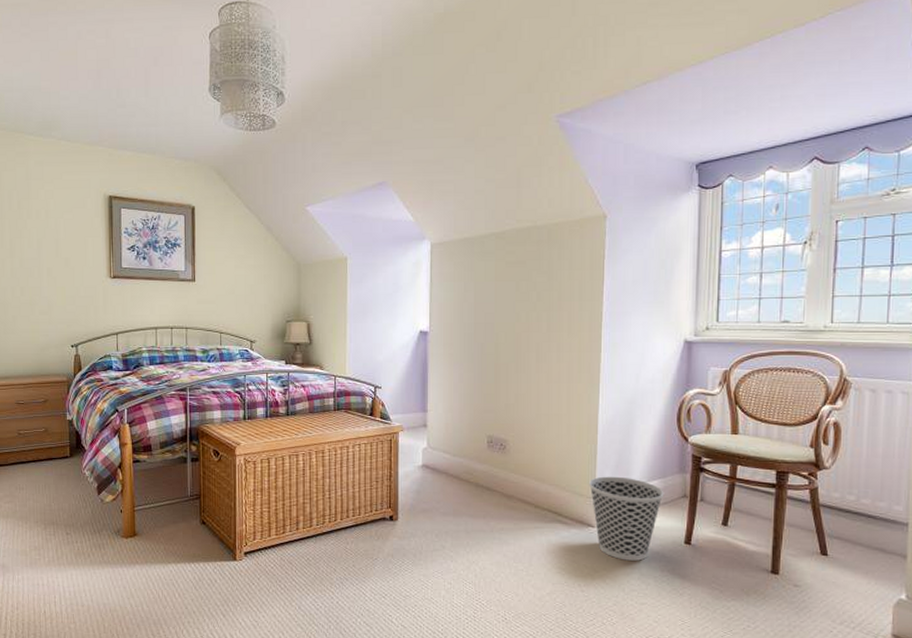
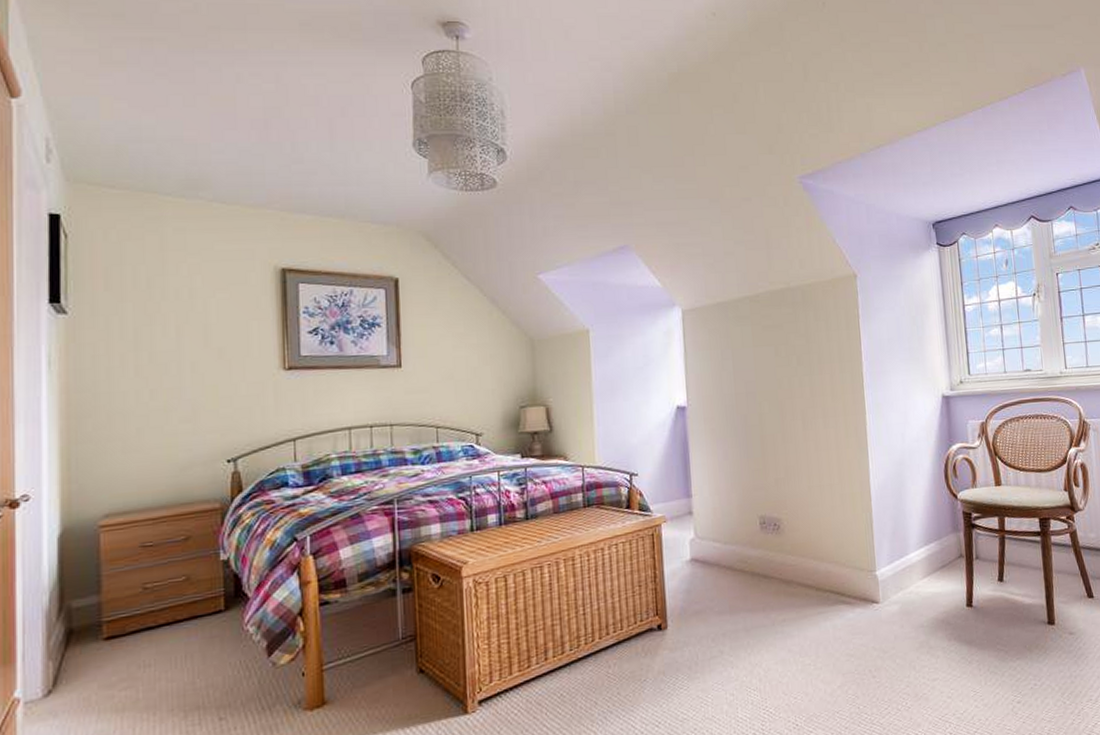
wastebasket: present [589,476,664,561] -> none [868,543,942,635]

